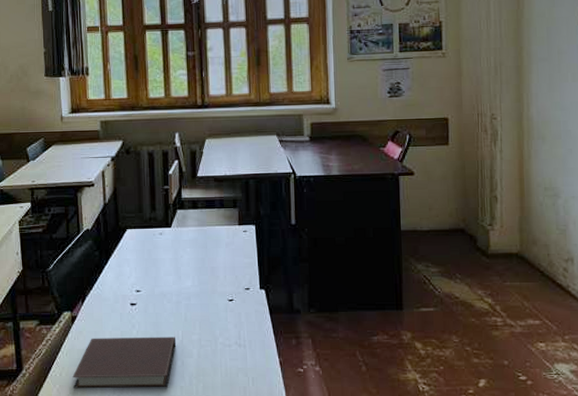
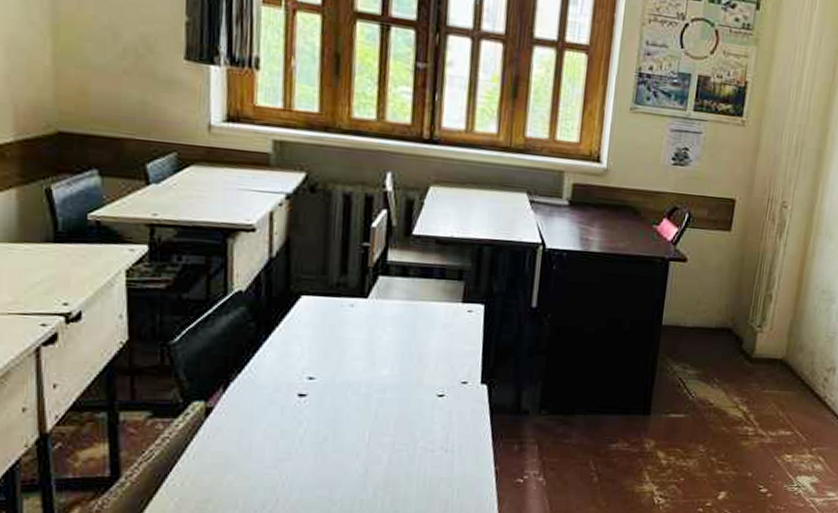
notebook: present [72,337,177,389] -> none [200,437,360,502]

